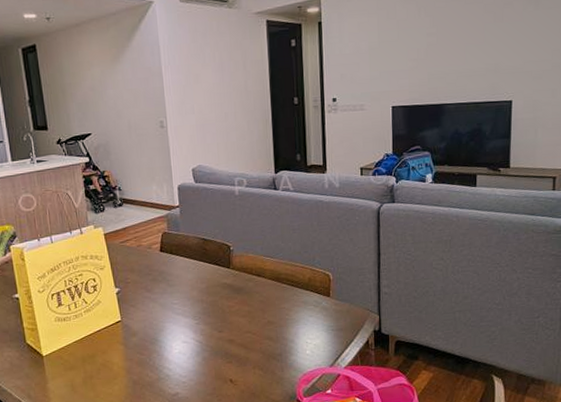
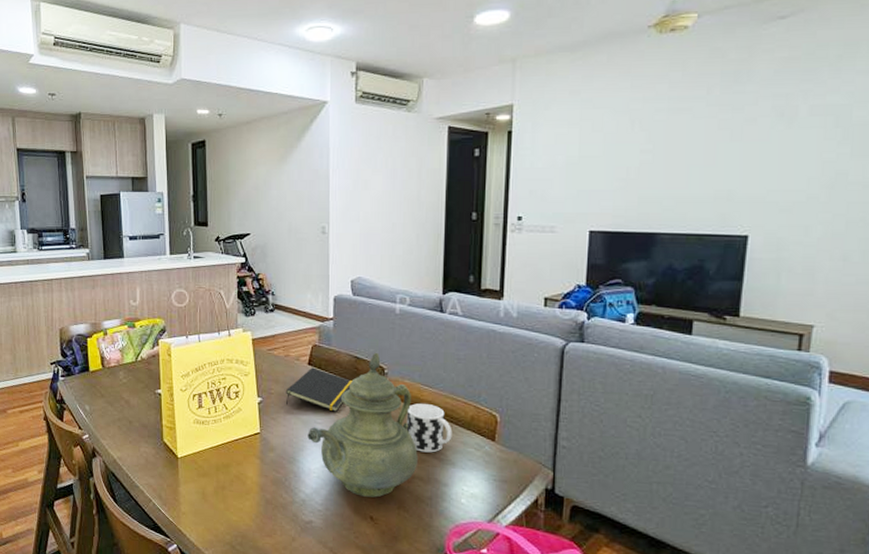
notepad: none [141,253,203,292] -> present [285,367,353,412]
teapot: none [166,232,267,363] -> present [307,352,418,498]
cup: none [253,272,294,316] -> present [406,403,453,453]

